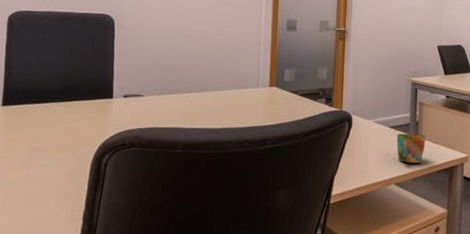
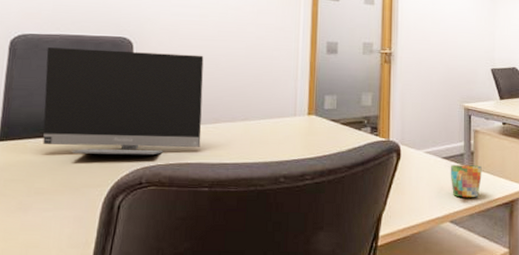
monitor: none [39,23,177,120] -> present [43,47,204,155]

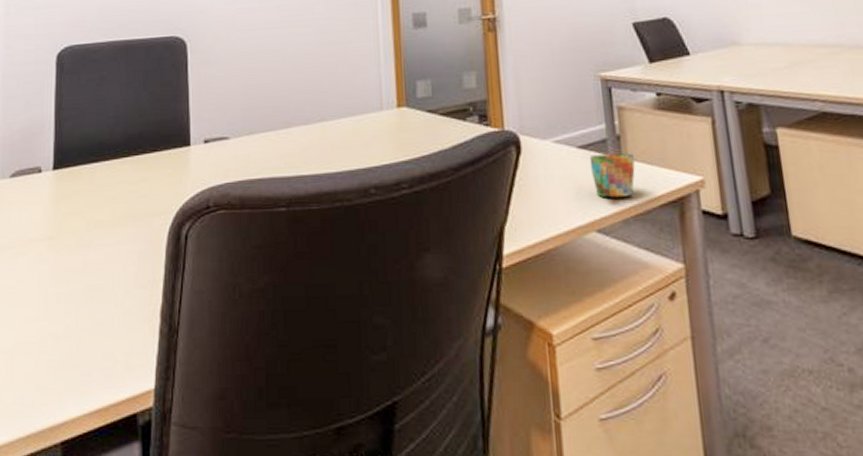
monitor: present [43,47,204,155] -> none [95,47,272,177]

